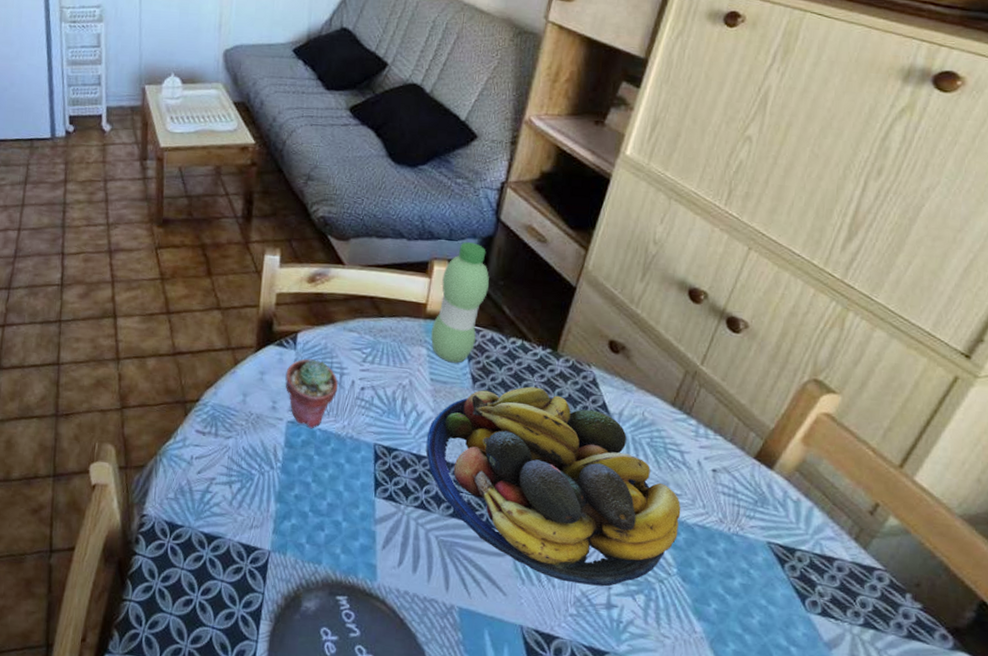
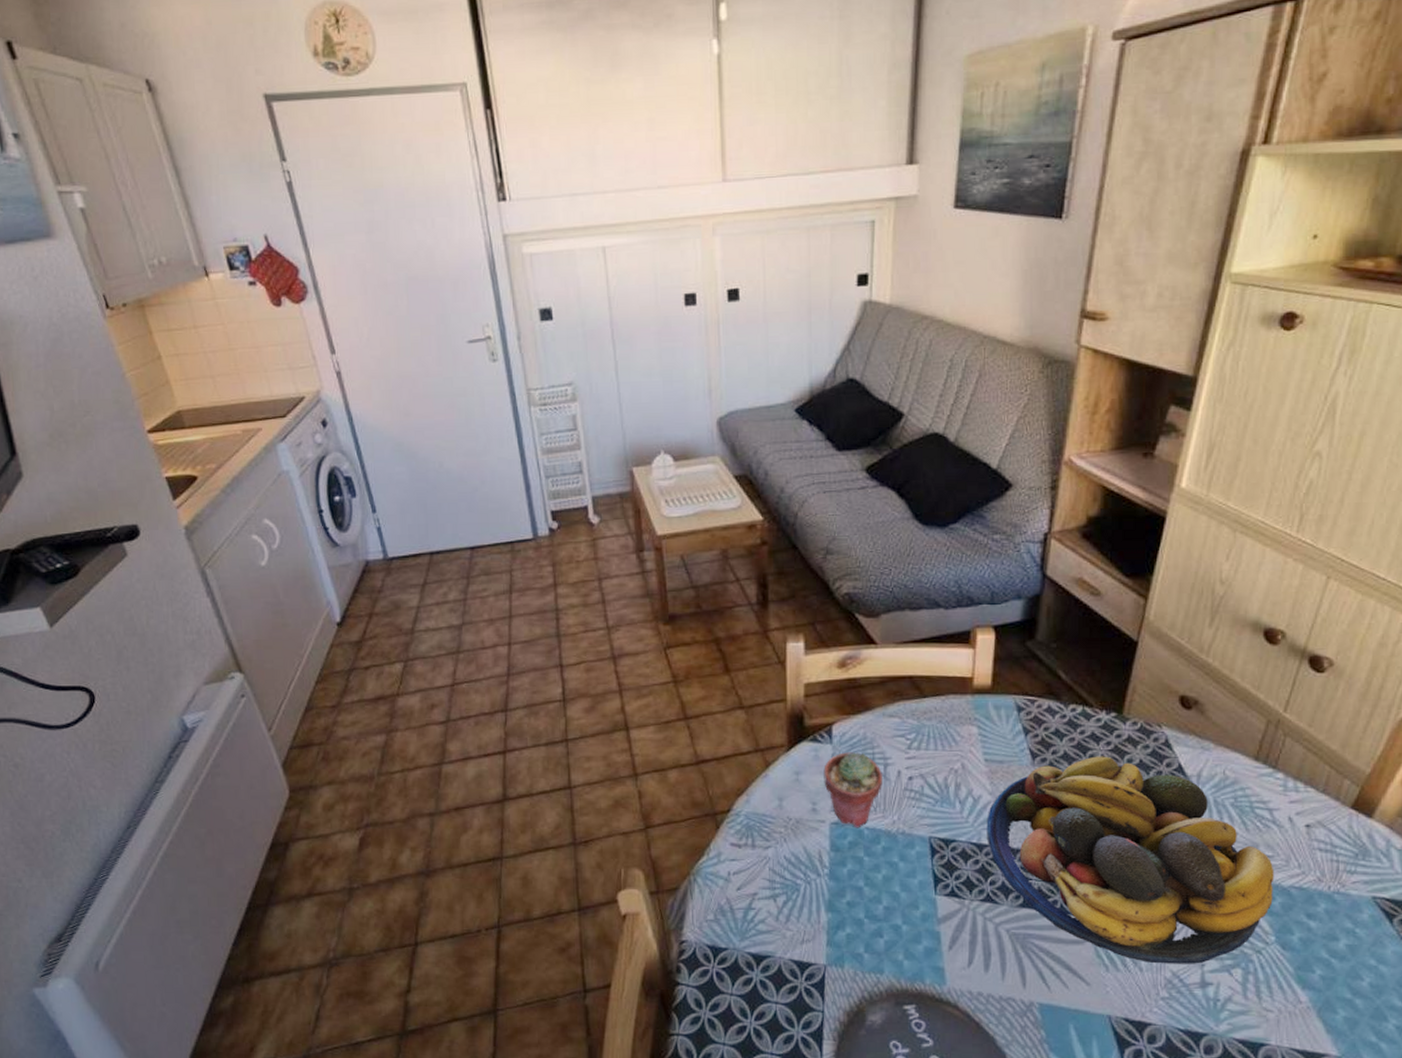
water bottle: present [430,242,489,364] -> none [980,604,1040,739]

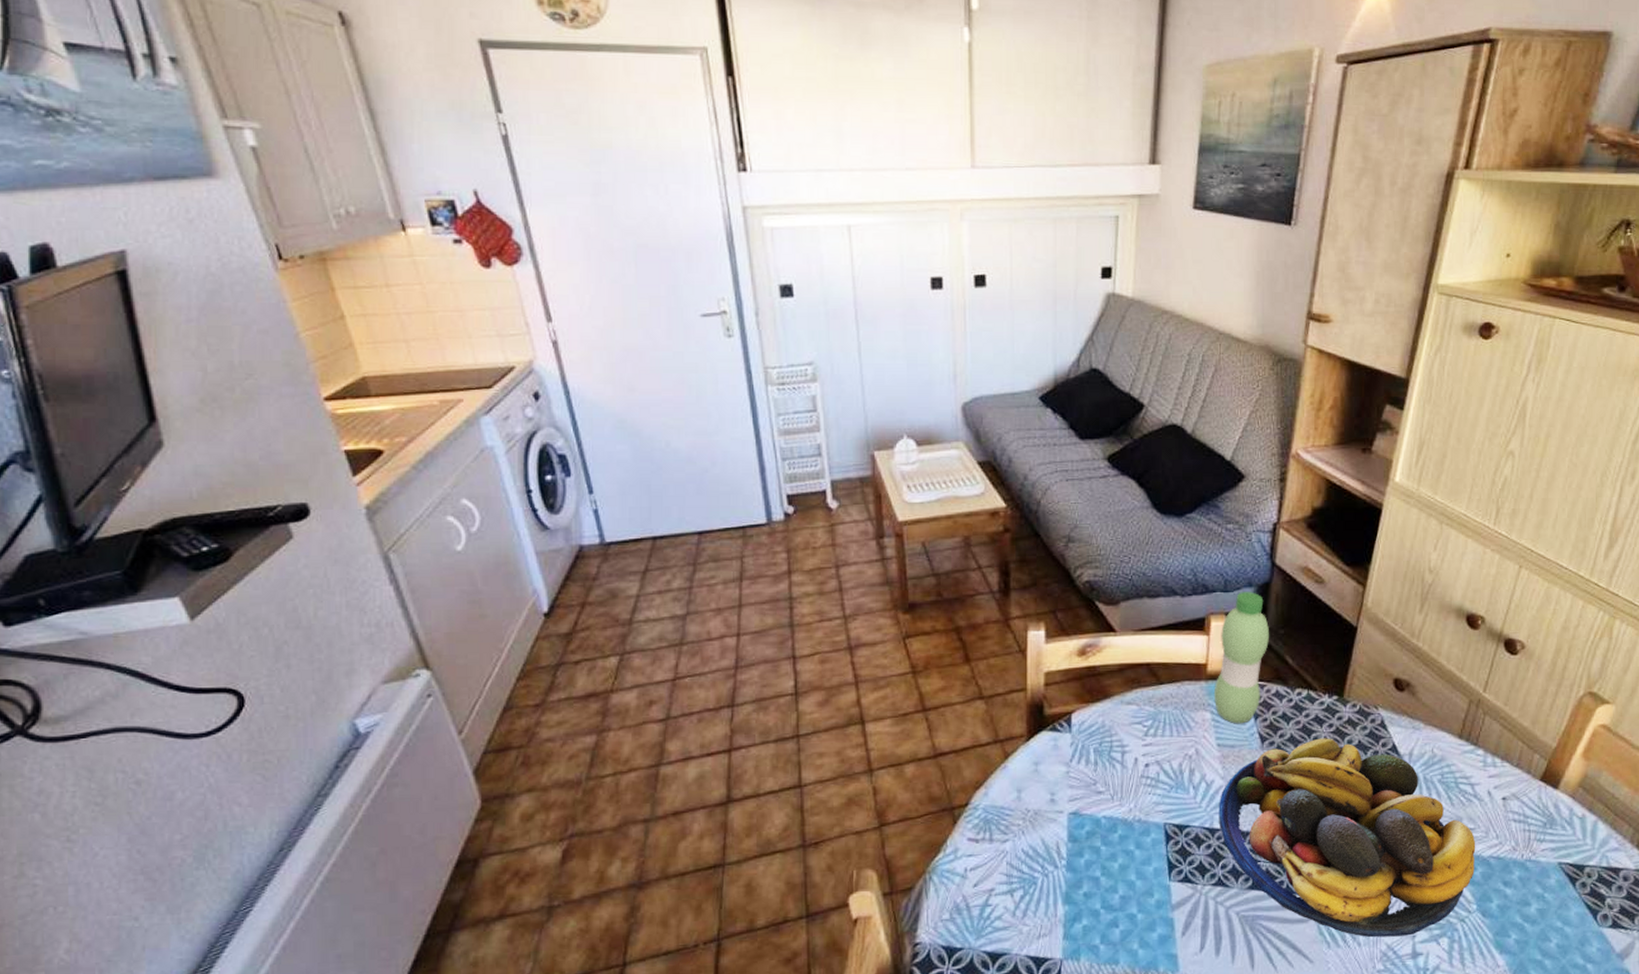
potted succulent: present [823,752,884,828] -> none [1062,740,1121,818]
water bottle: none [980,604,1040,739] -> present [1213,592,1269,724]

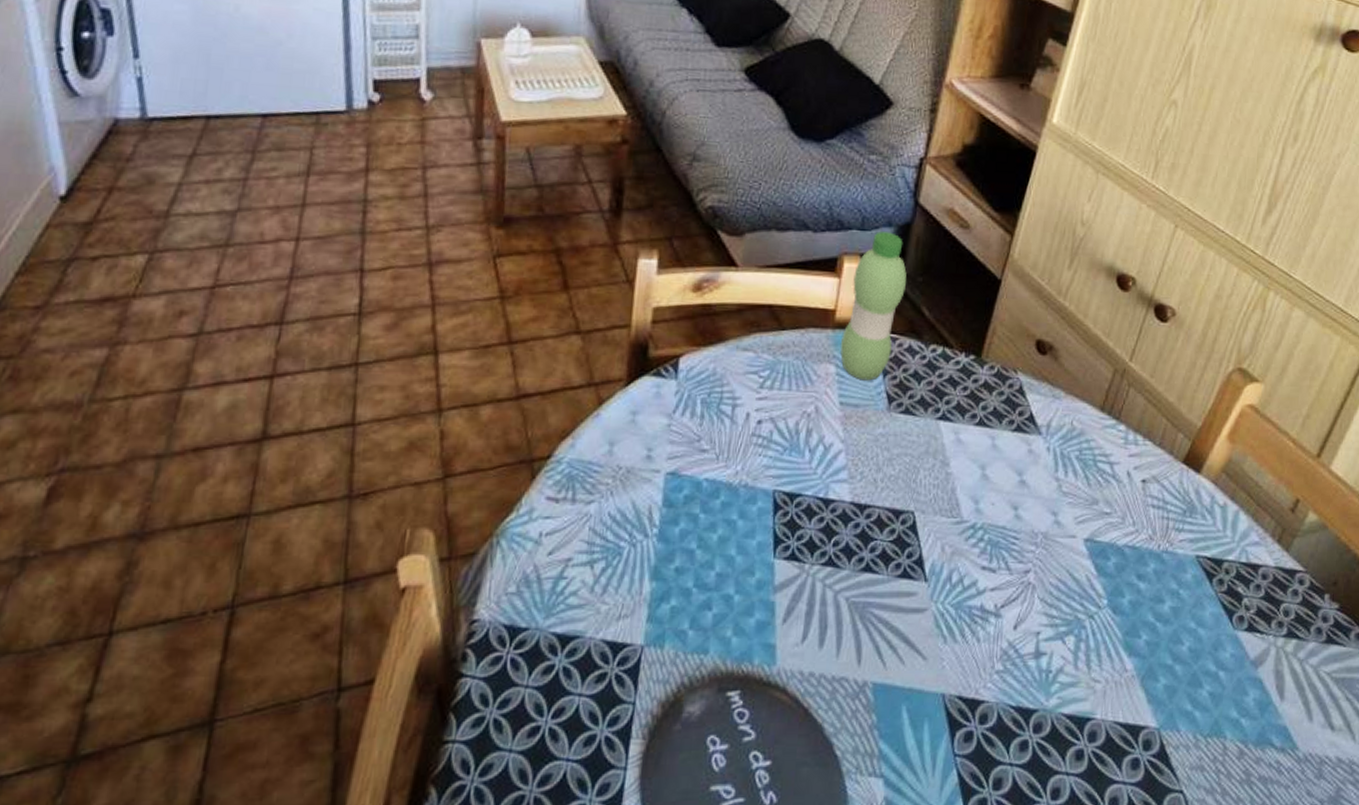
fruit bowl: present [1218,738,1476,938] -> none [834,402,1111,633]

